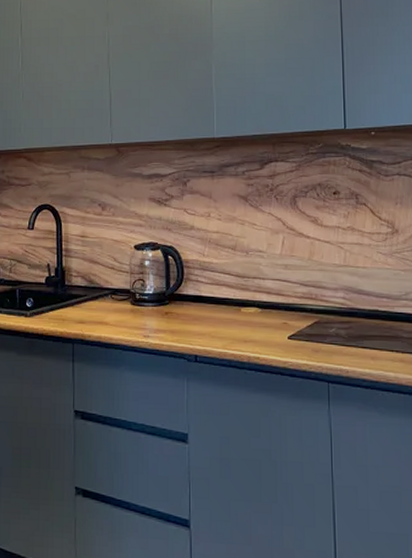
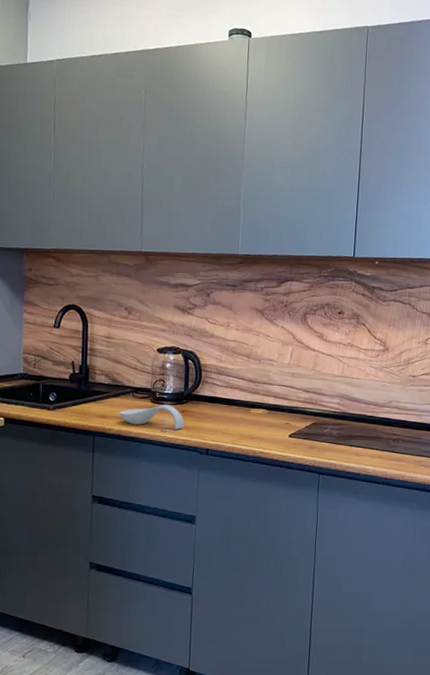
spoon rest: none [97,307,169,335] -> present [118,405,185,430]

